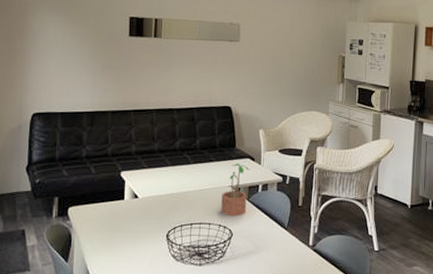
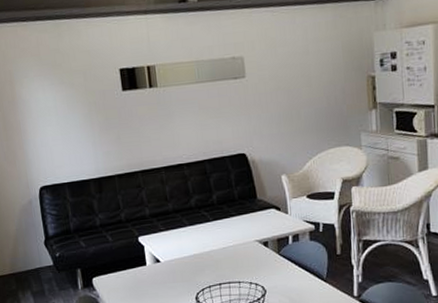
potted plant: present [221,163,250,217] -> none [248,215,278,273]

